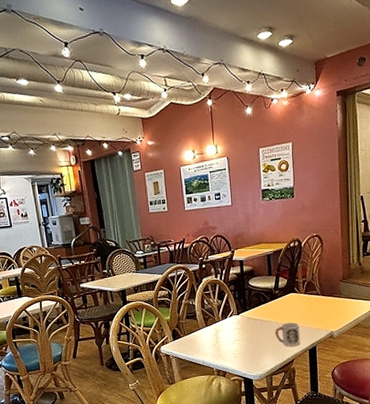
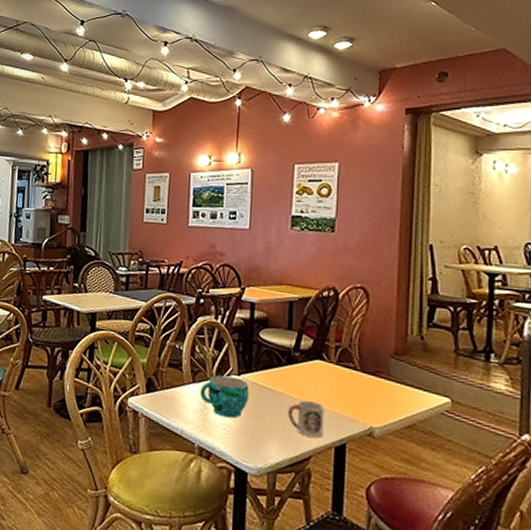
cup: none [212,316,247,346] -> present [200,375,249,419]

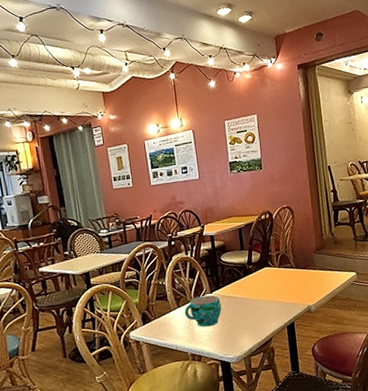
cup: present [287,400,325,438] -> none [250,298,278,325]

